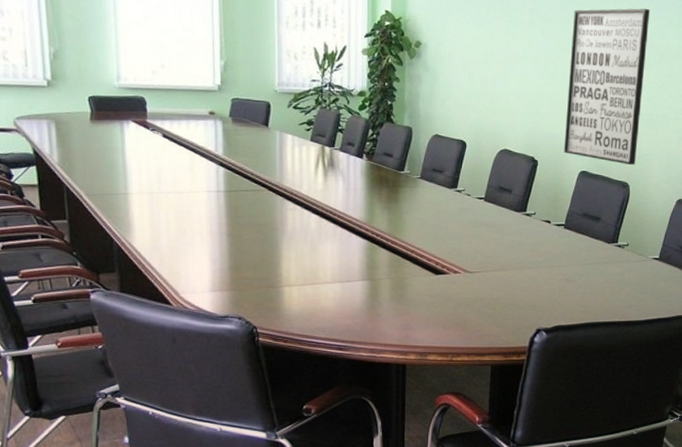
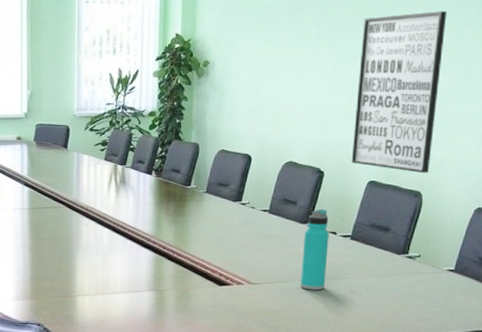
water bottle: none [517,198,544,279] -> present [300,209,329,291]

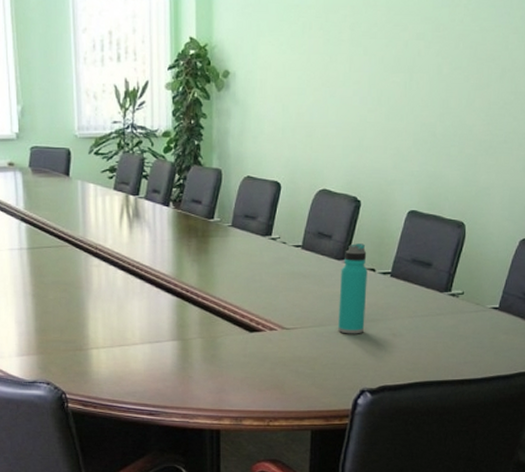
wall art: present [351,10,447,173] -> none [390,13,491,201]

